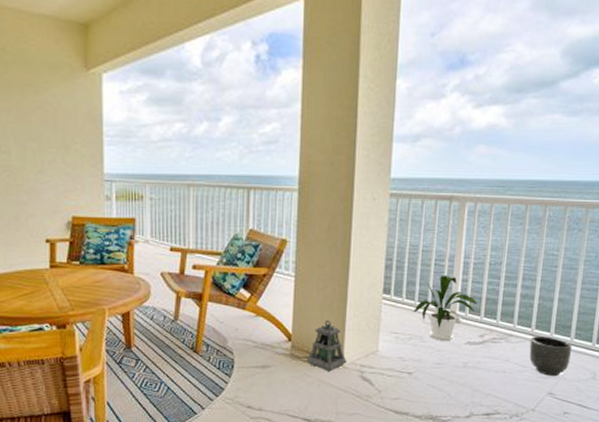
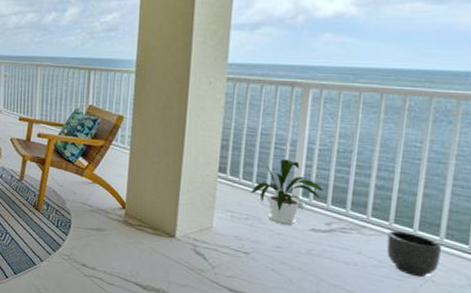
lantern: present [306,319,347,373] -> none [139,192,180,243]

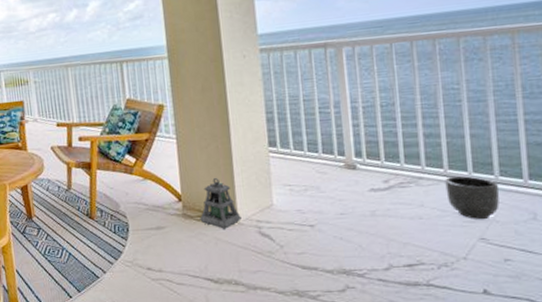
lantern: none [139,192,180,243] -> present [200,177,242,230]
house plant: present [251,158,323,226] -> none [304,121,375,191]

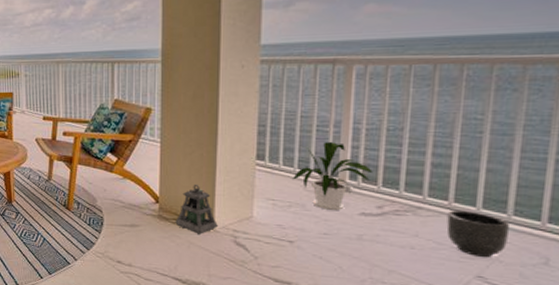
house plant: none [304,121,375,191] -> present [293,141,373,211]

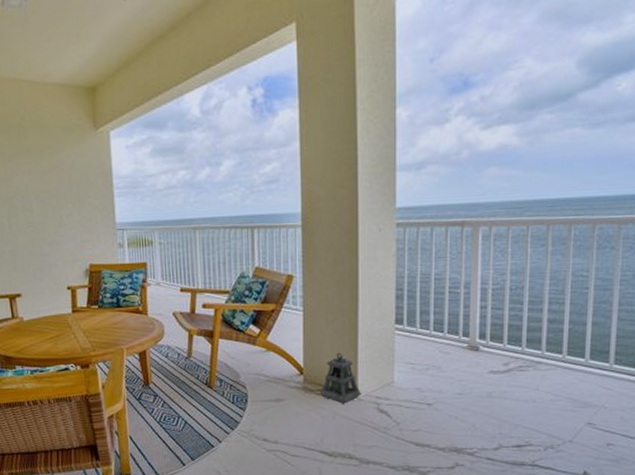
house plant: present [293,141,373,211] -> none [429,302,499,371]
planter: present [446,211,511,258] -> none [561,363,612,406]

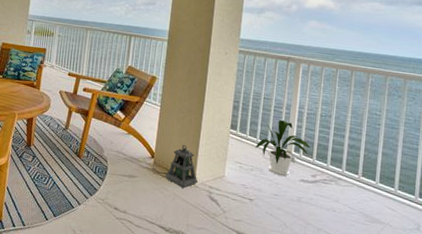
house plant: none [429,302,499,371] -> present [255,120,310,177]

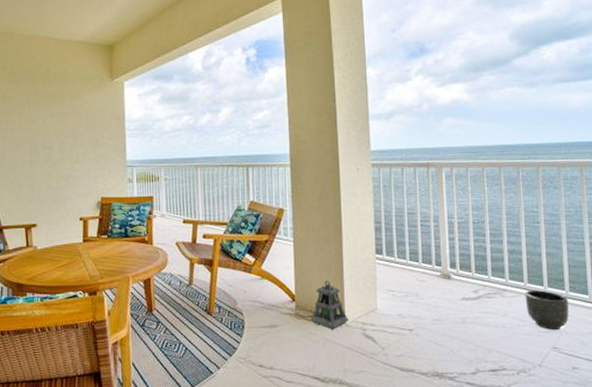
house plant: present [255,120,310,177] -> none [406,234,467,298]
planter: none [356,183,397,222] -> present [525,290,569,331]

